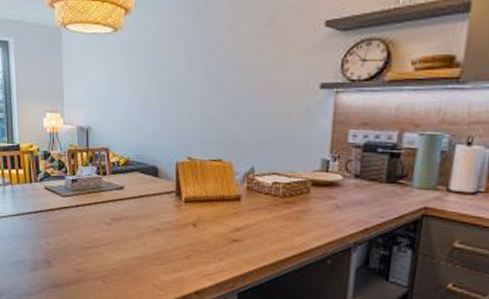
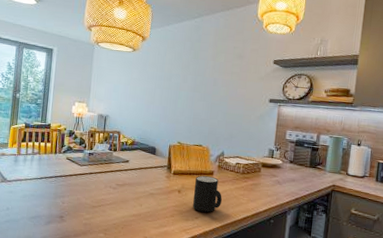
mug: none [214,202,255,252] -> present [193,175,222,213]

